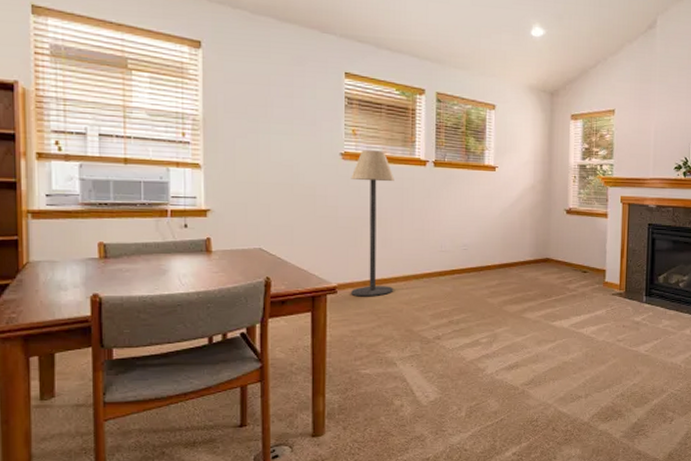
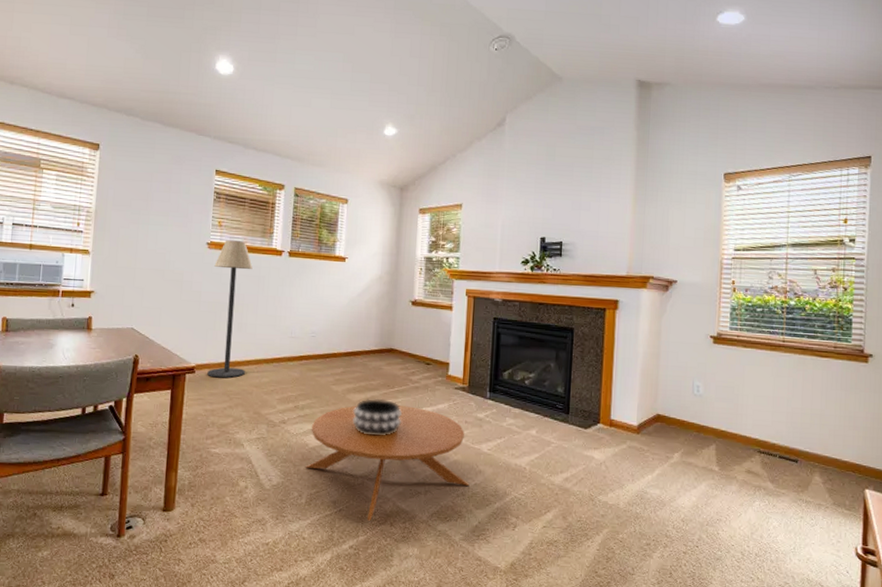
coffee table: none [464,314,628,428] -> present [306,405,470,521]
decorative bowl: none [510,309,560,345] -> present [353,399,402,436]

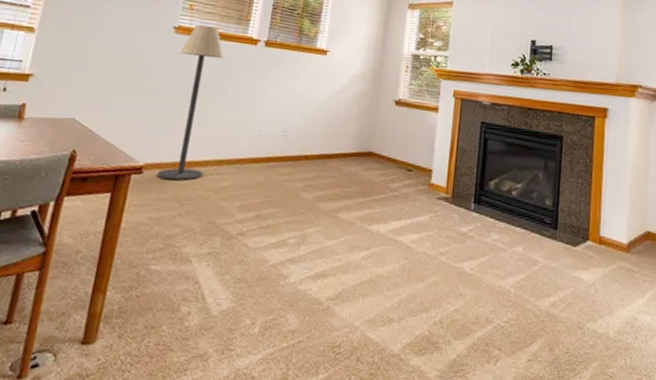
coffee table: present [306,405,470,521] -> none [263,215,449,355]
decorative bowl: present [353,399,402,436] -> none [321,208,377,252]

